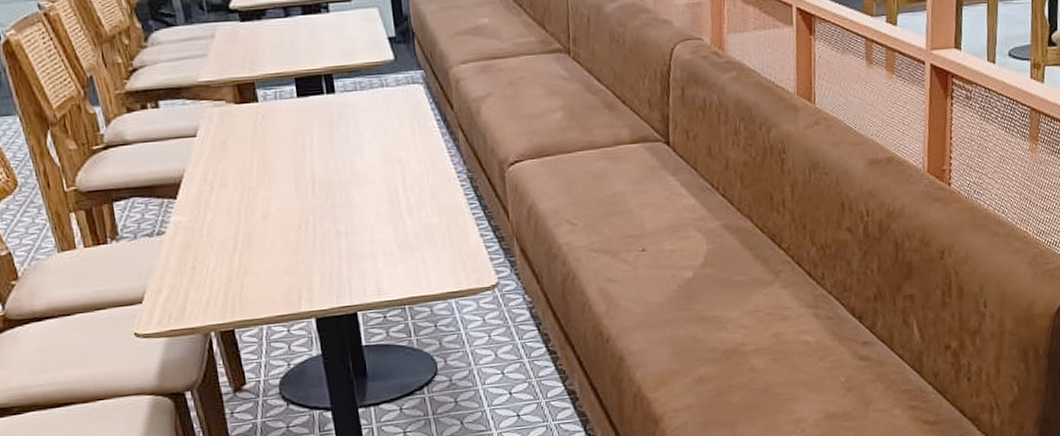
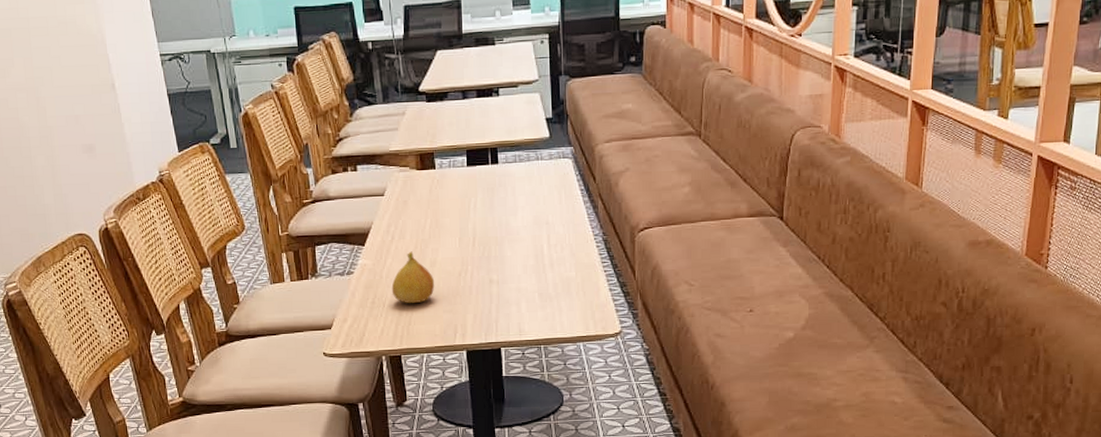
fruit: none [215,202,270,266] -> present [391,251,435,304]

